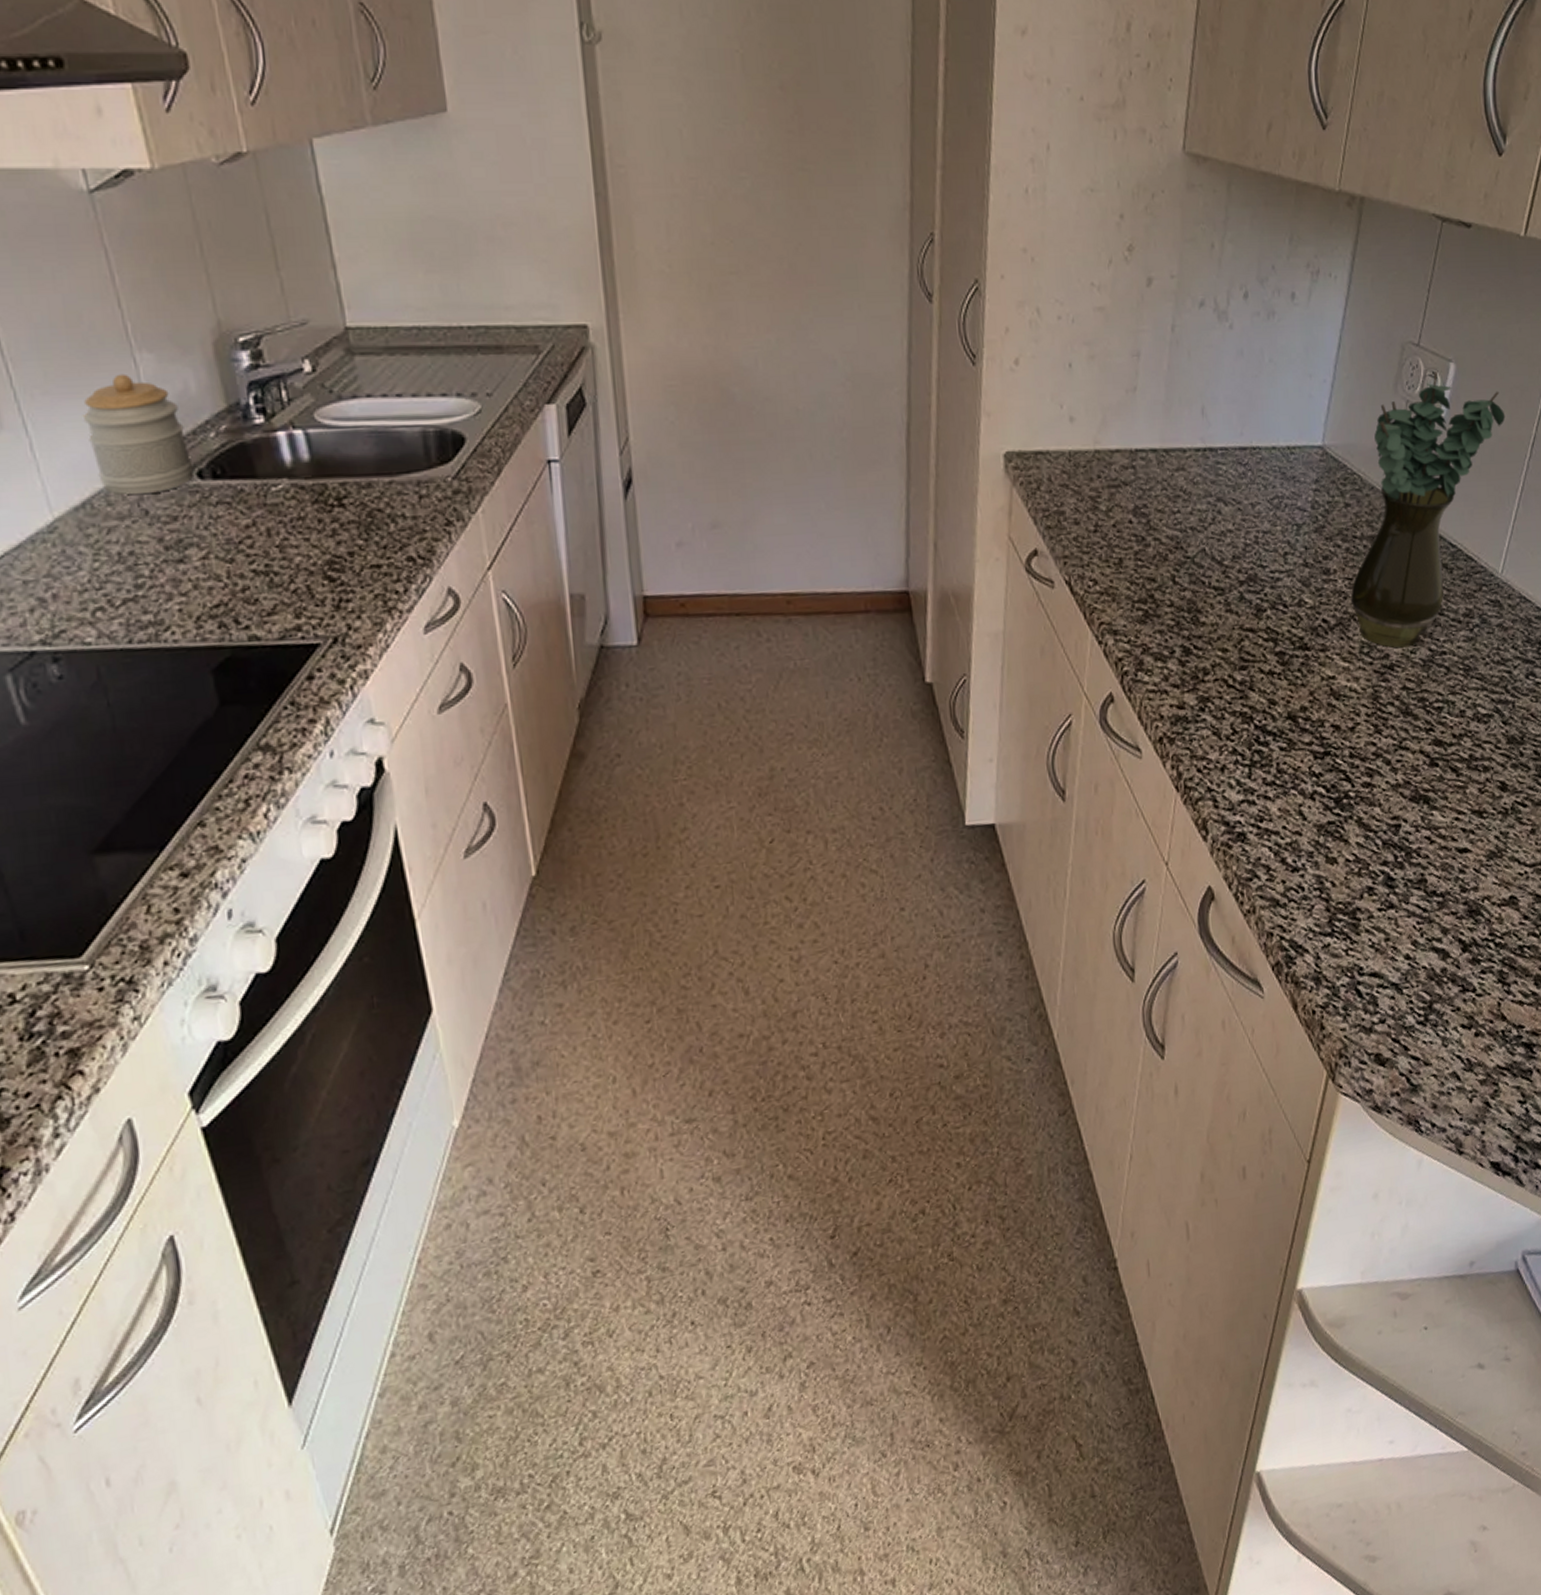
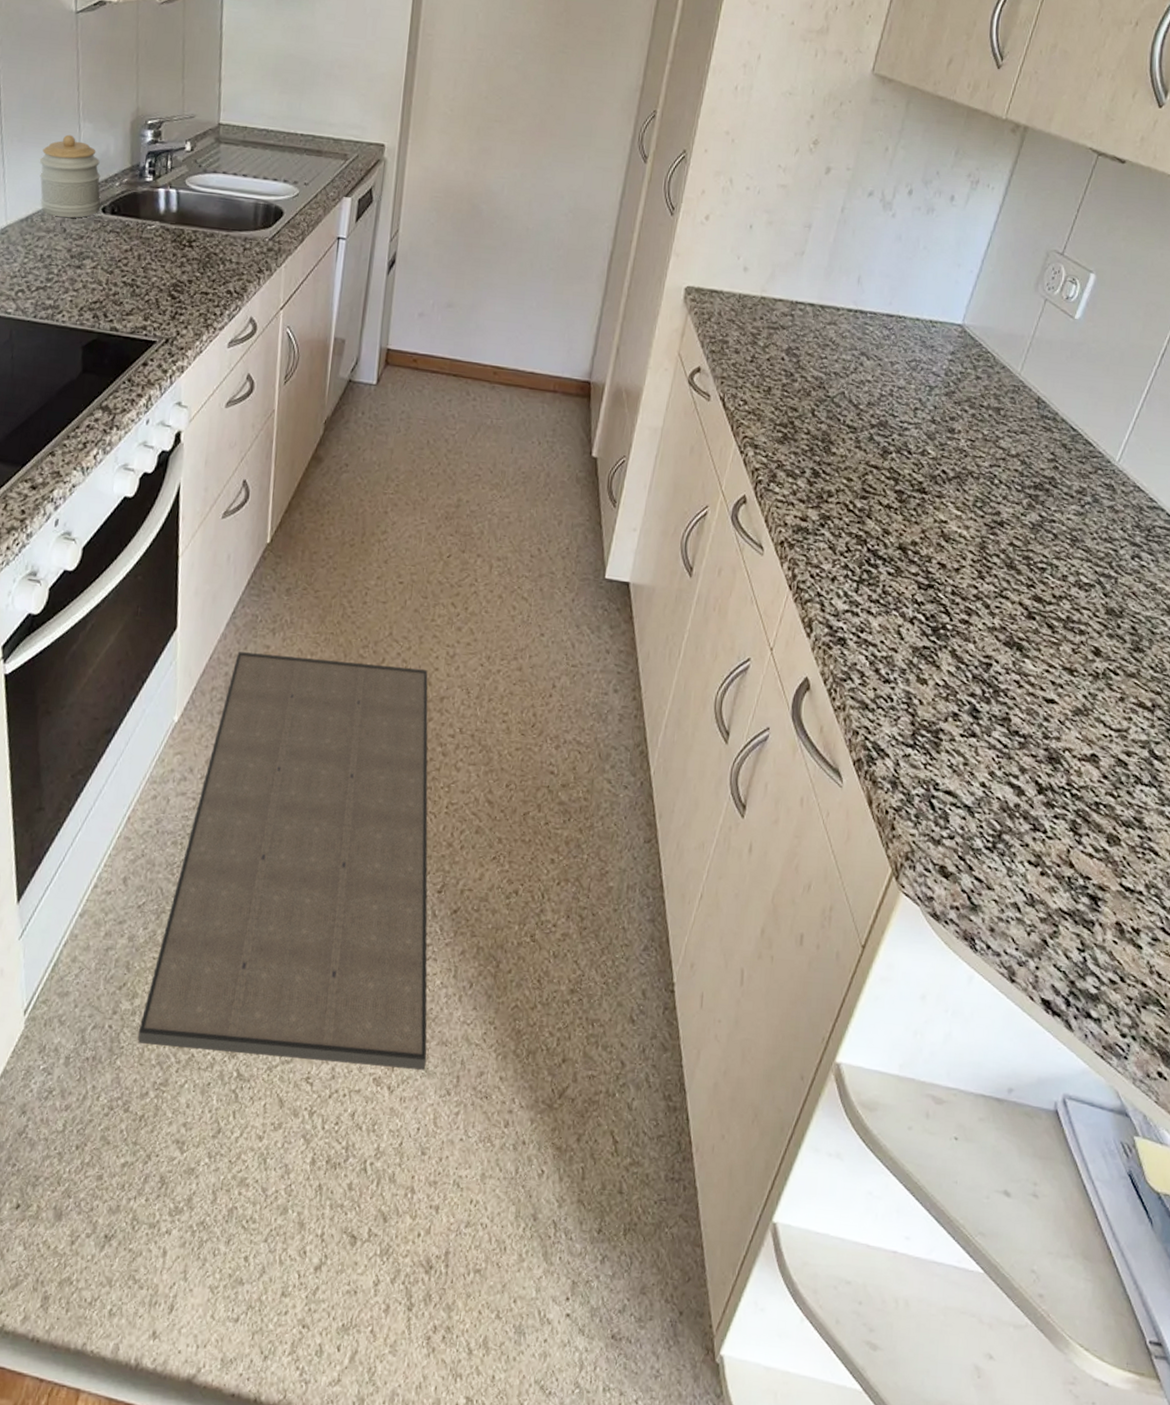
doormat: none [488,984,852,1520] -> present [137,651,428,1070]
vase: present [1351,372,1506,648] -> none [971,279,1139,510]

